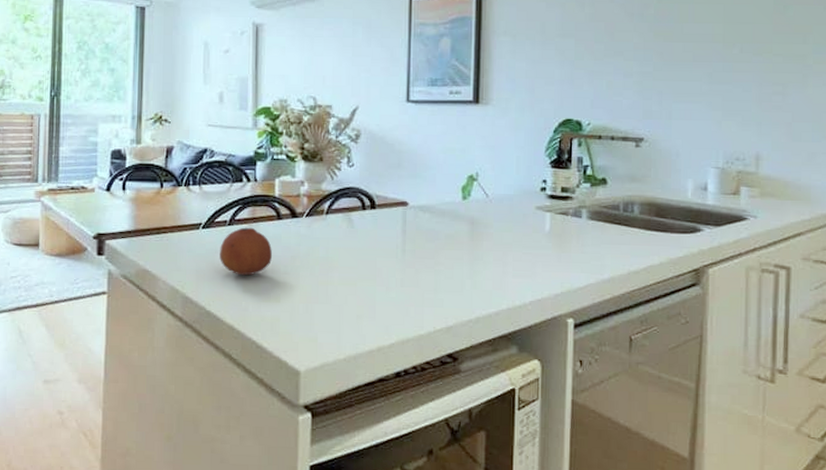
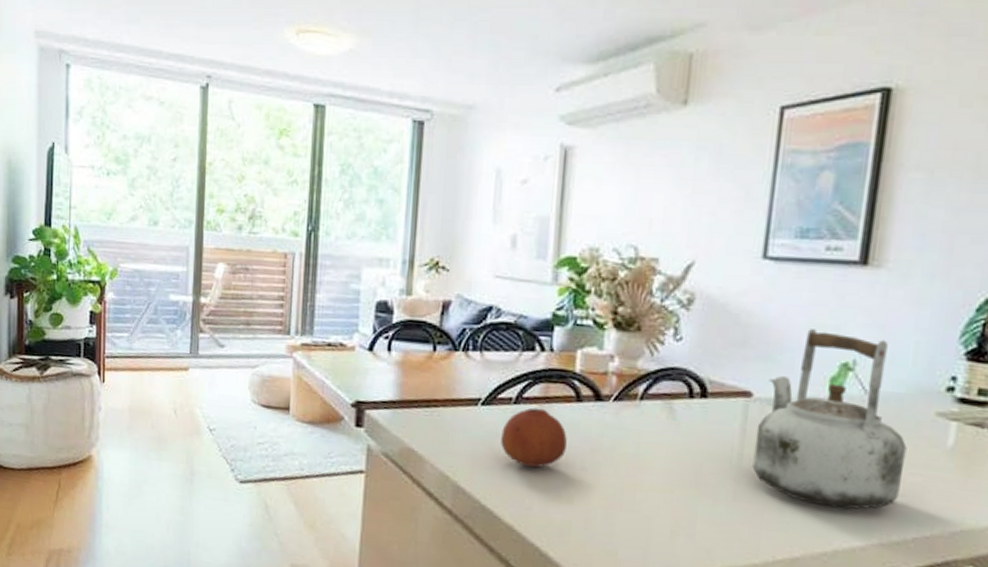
kettle: none [413,152,519,285] -> present [752,329,907,510]

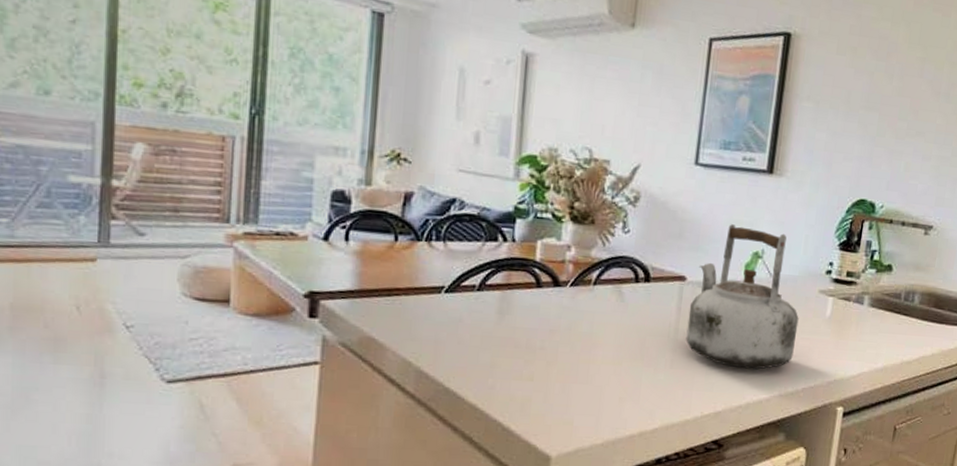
fruit: present [501,407,567,468] -> none [464,294,528,350]

